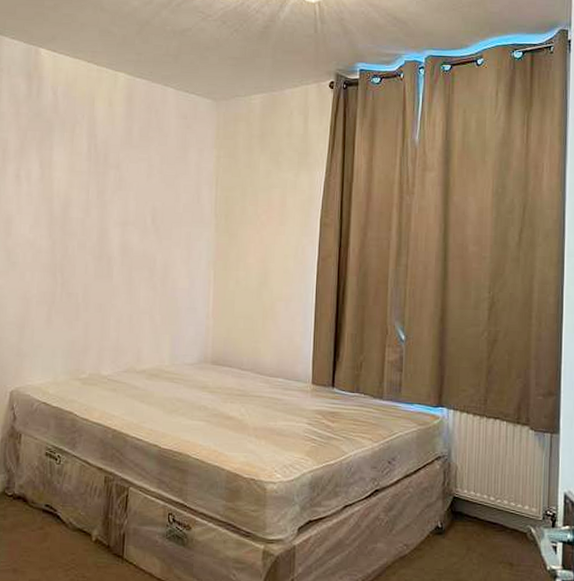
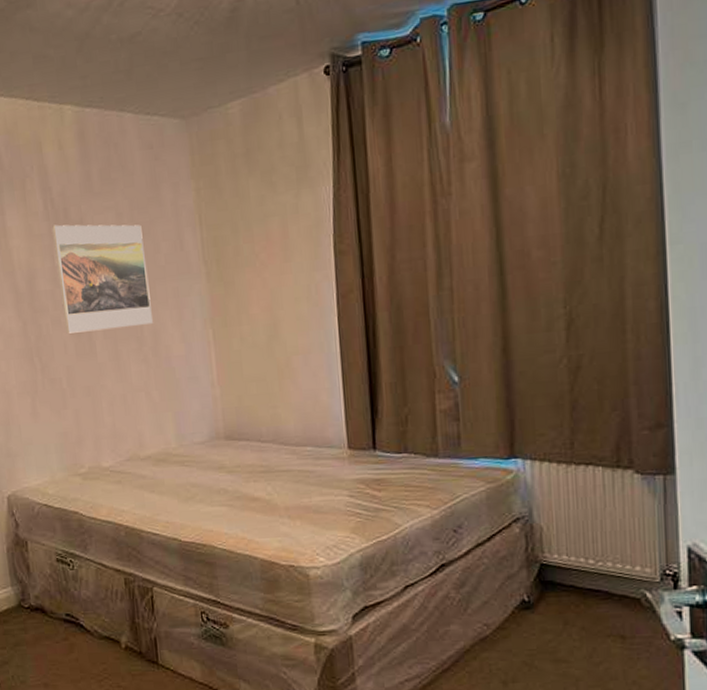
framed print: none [89,165,168,259] -> present [51,224,153,334]

